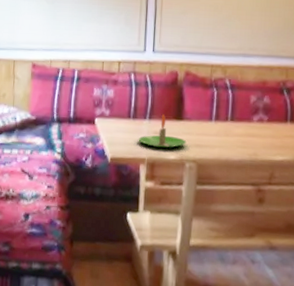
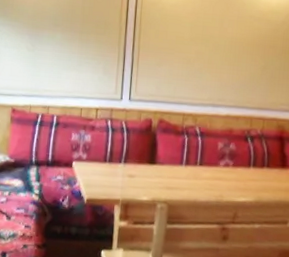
candle: present [138,113,187,148] -> none [113,158,159,190]

